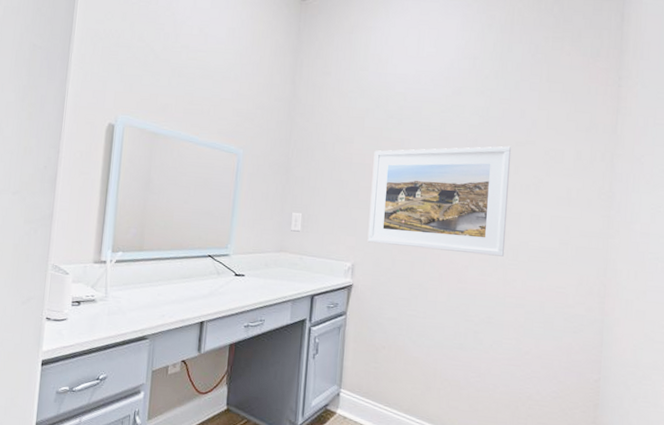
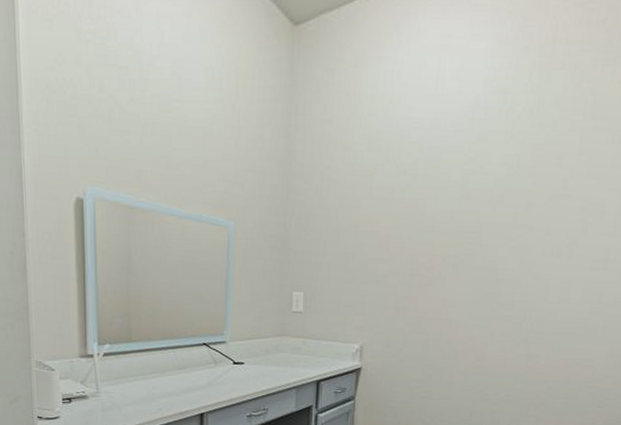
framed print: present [367,146,512,257] -> none [377,201,544,330]

